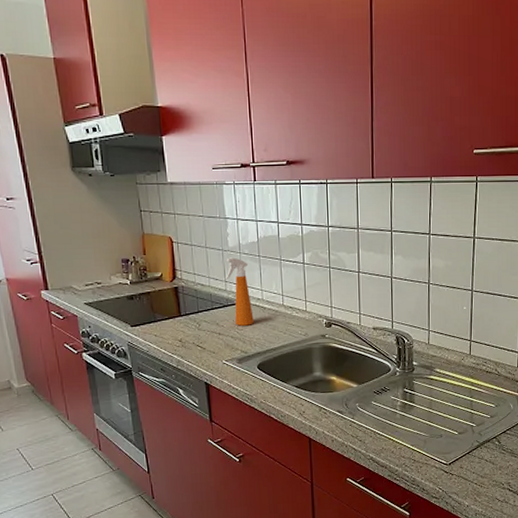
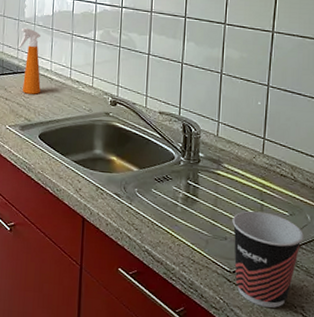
cup: none [446,407,508,489] -> present [232,210,304,308]

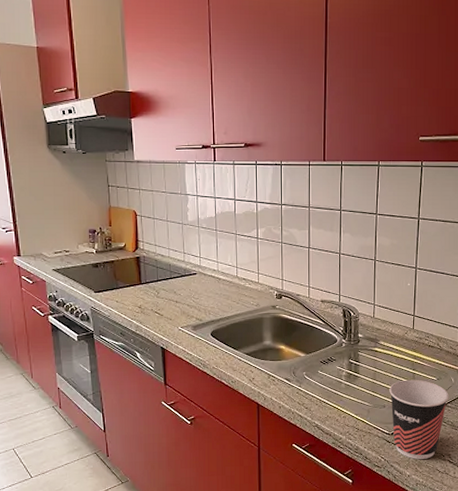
spray bottle: present [17,27,41,95] -> none [183,231,209,295]

